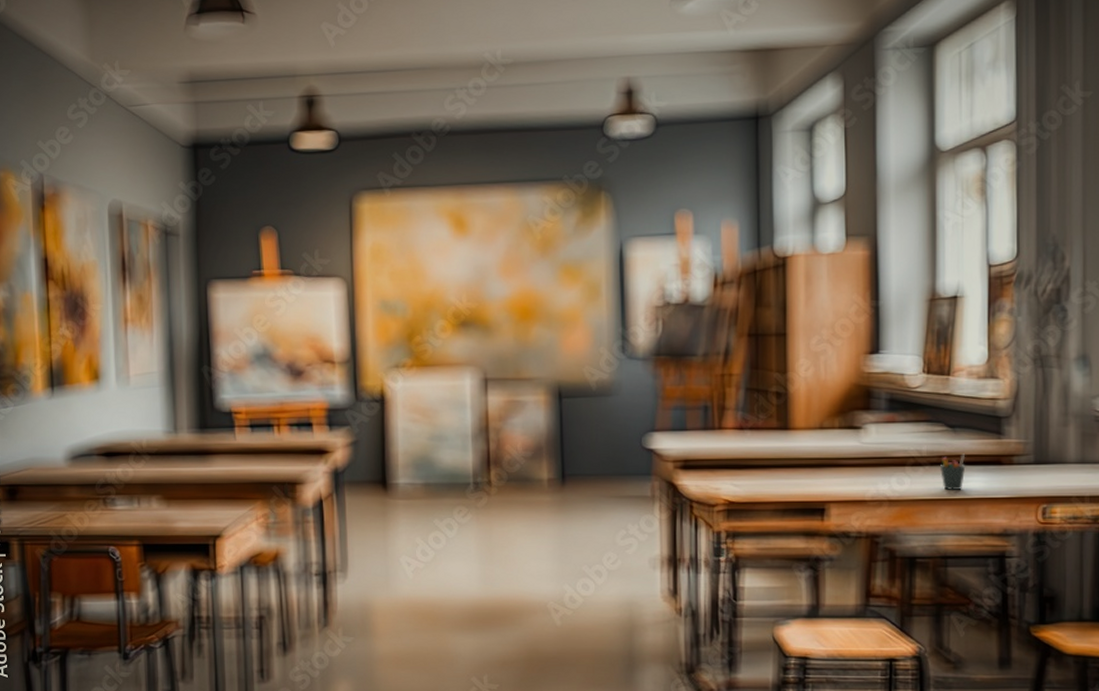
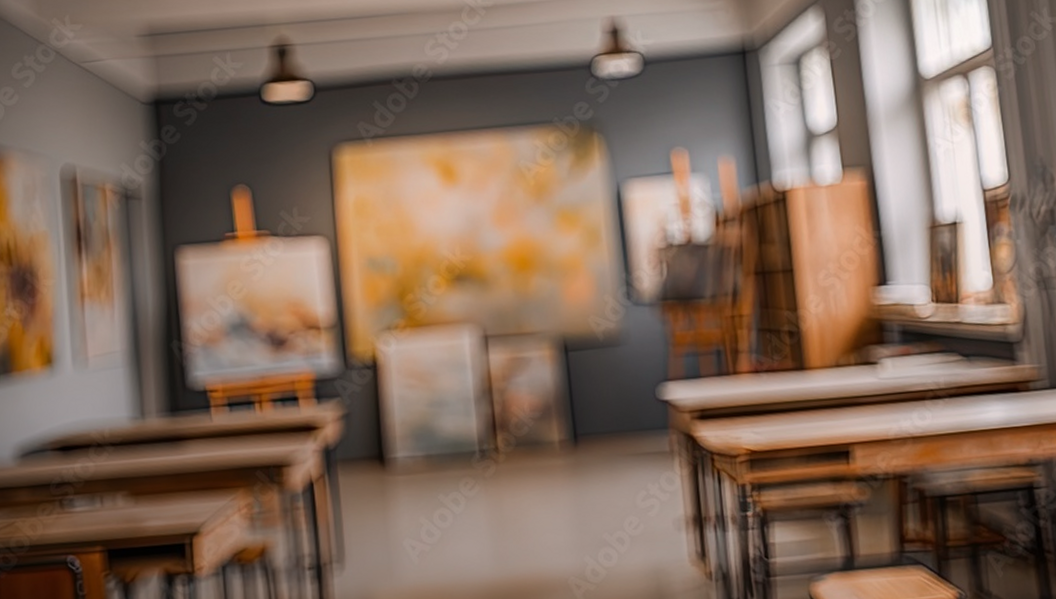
pen holder: present [939,453,966,491] -> none [959,383,985,423]

